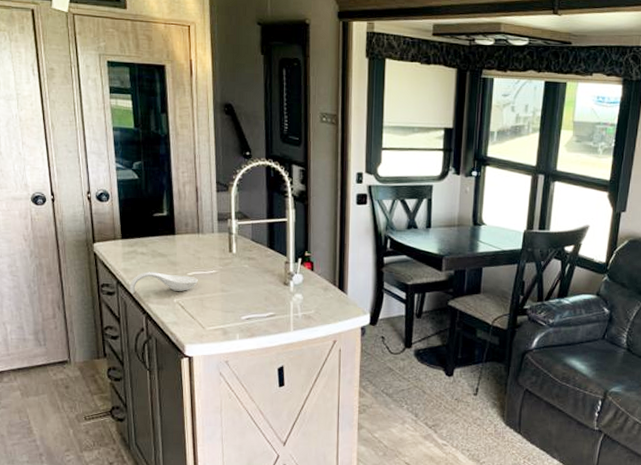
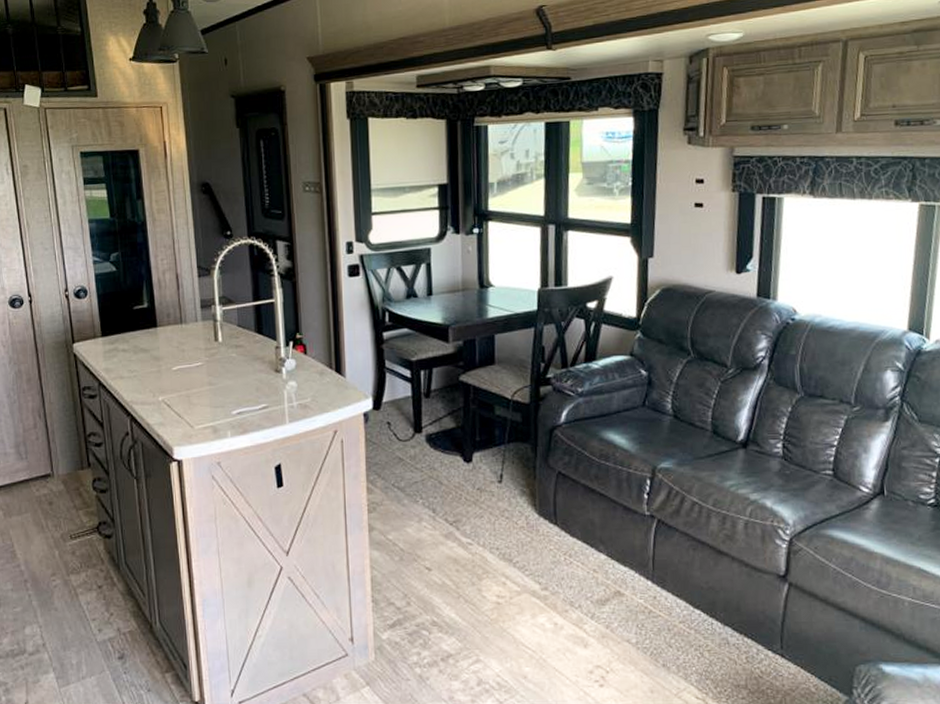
spoon rest: present [129,272,198,294] -> none [111,369,183,395]

